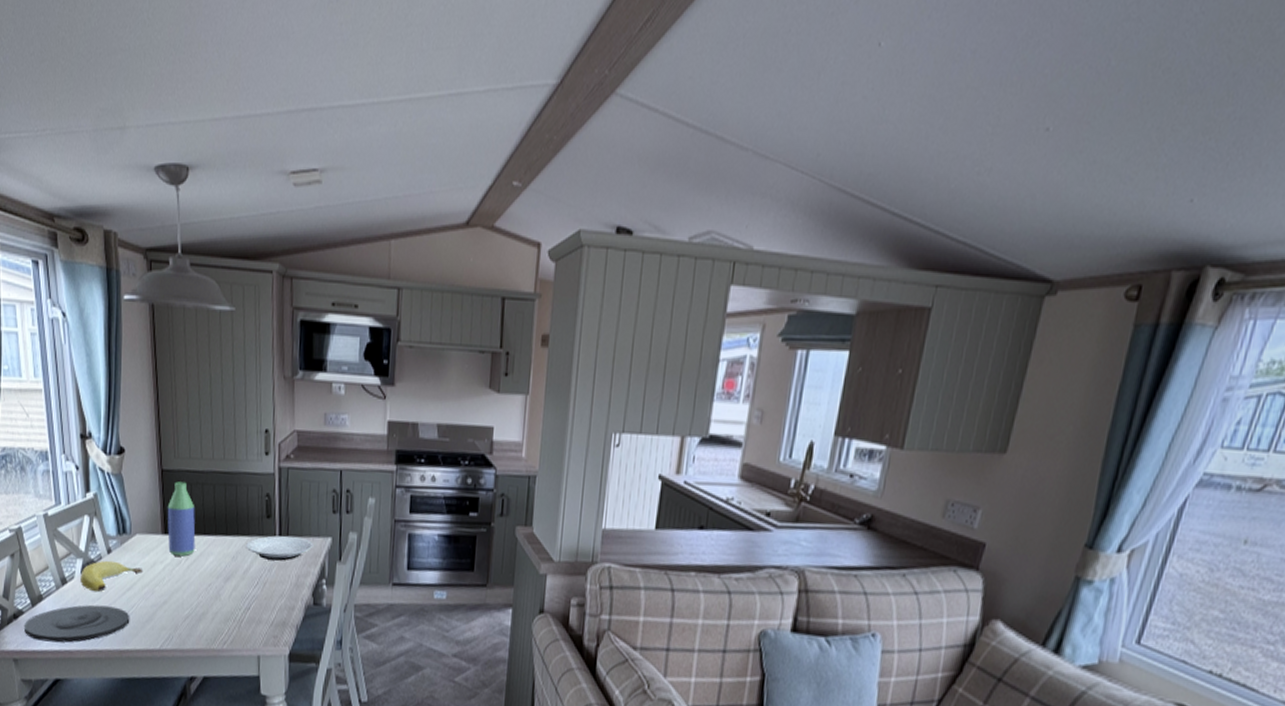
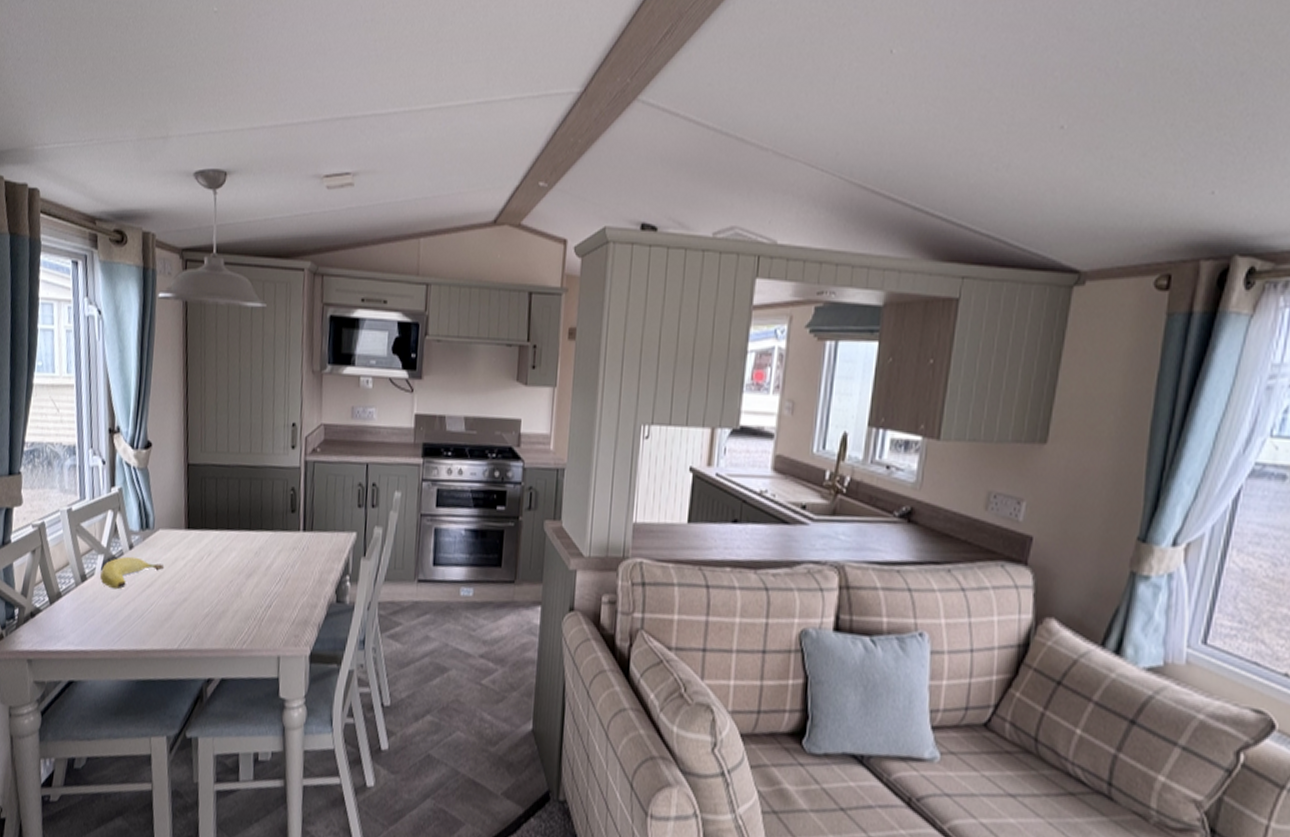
plate: present [25,604,130,643] -> none [41,602,149,642]
bottle: present [167,481,196,557] -> none [190,476,220,552]
plate: present [246,535,313,561] -> none [269,530,338,557]

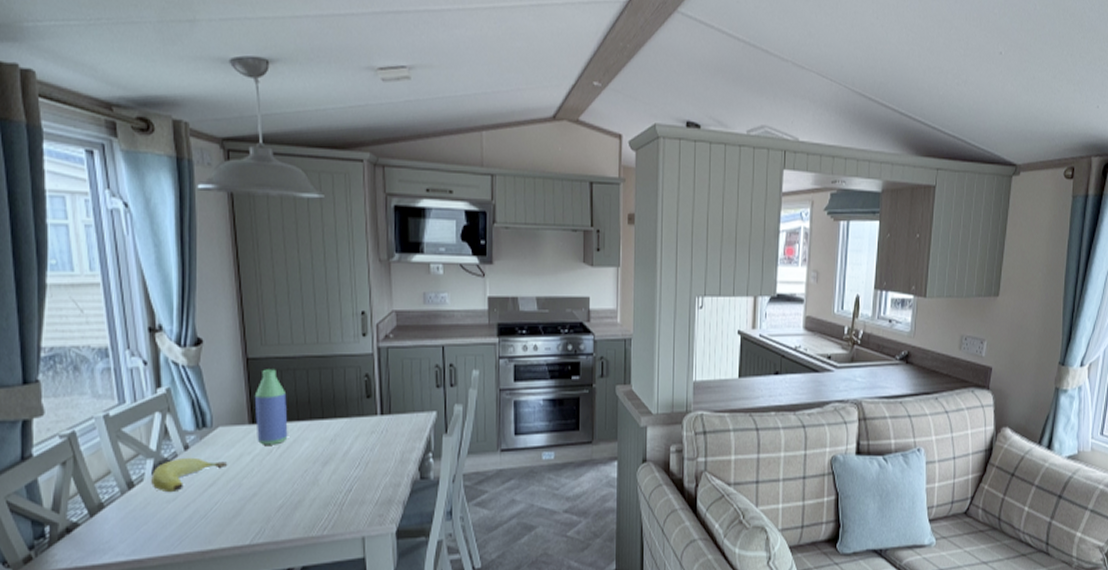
bottle: none [190,476,220,552] -> present [254,369,288,445]

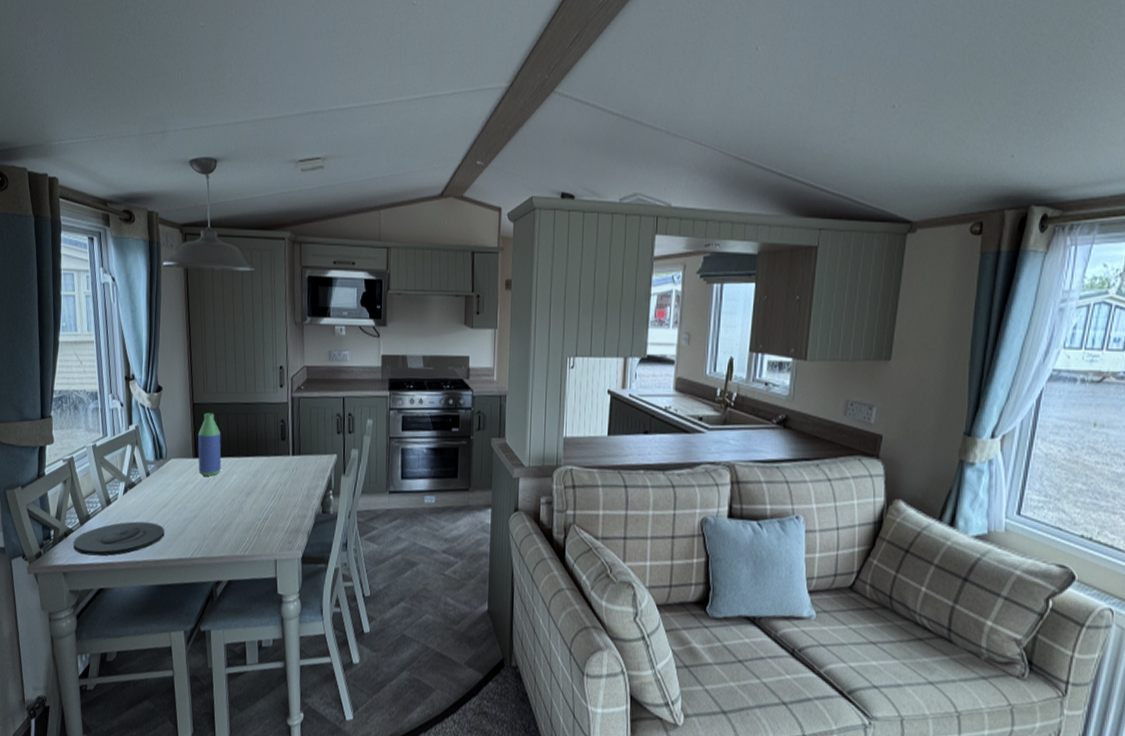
plate: none [81,506,213,553] -> present [73,521,165,556]
banana: present [151,457,227,493] -> none [123,482,176,511]

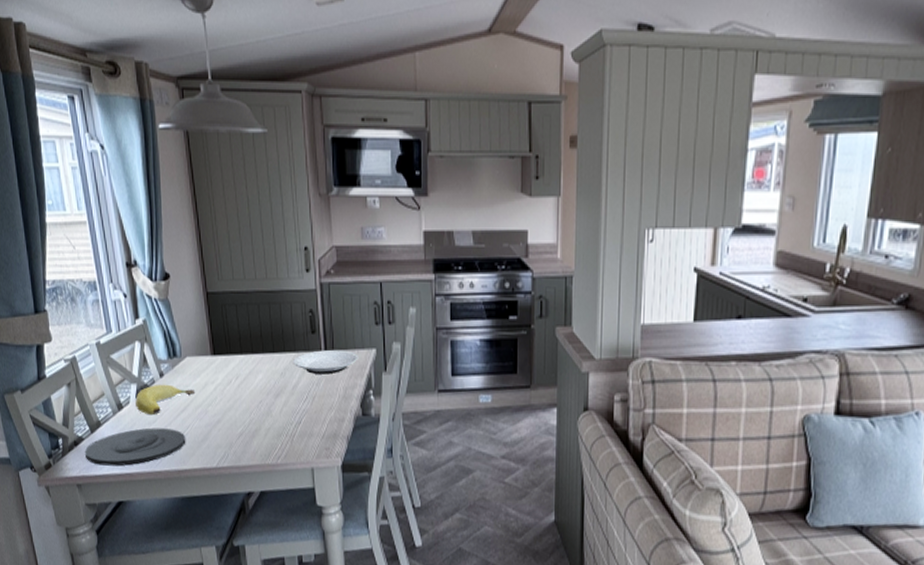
banana: none [123,482,176,511] -> present [135,384,194,416]
bottle: present [197,413,222,476] -> none [214,303,244,376]
plate: none [264,454,321,476] -> present [293,349,359,374]

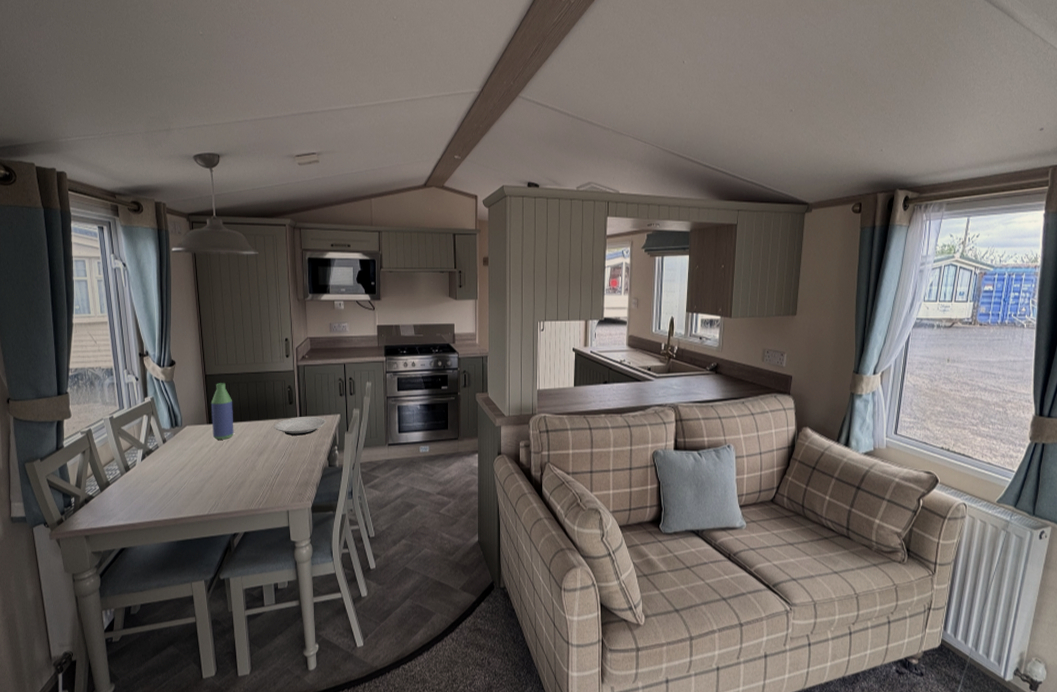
plate: present [85,427,186,466] -> none [94,485,183,518]
banana: present [135,384,194,416] -> none [141,448,192,475]
bottle: none [214,303,244,376] -> present [210,383,234,440]

